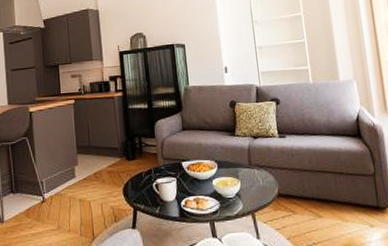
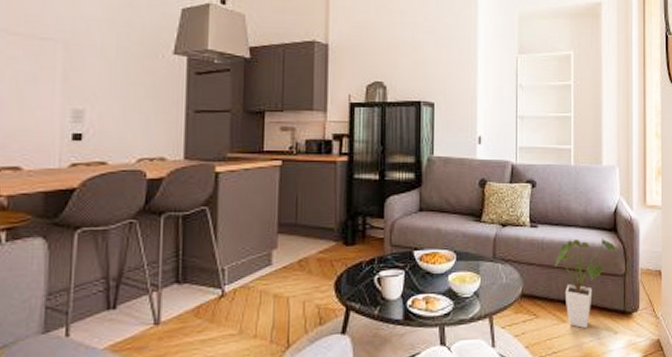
house plant: none [305,143,364,223] -> present [555,238,617,329]

